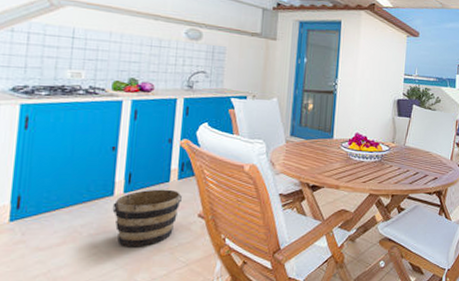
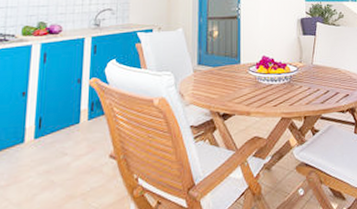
bucket: present [112,189,182,247] -> none [23,131,92,197]

